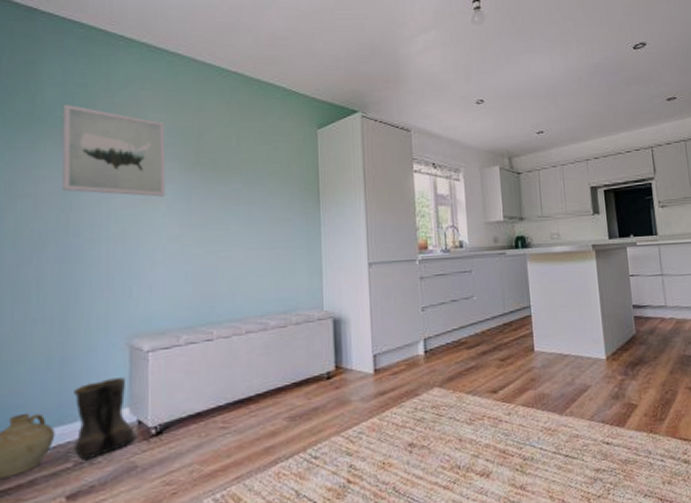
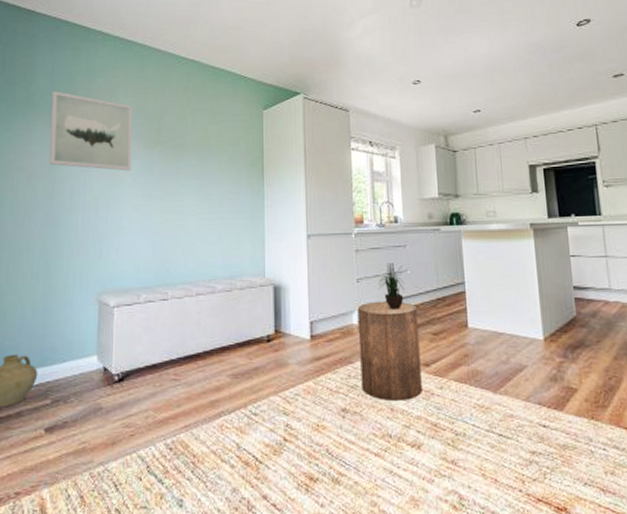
boots: present [74,377,137,460] -> none [53,328,102,399]
stool: none [423,329,490,432] -> present [357,301,422,402]
potted plant: none [443,289,472,338] -> present [377,263,405,310]

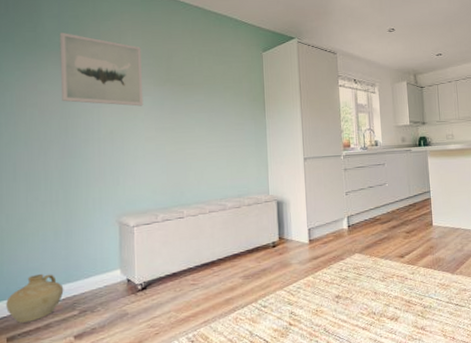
stool: present [357,301,422,402] -> none [346,209,399,287]
potted plant: present [377,263,405,310] -> none [362,178,384,215]

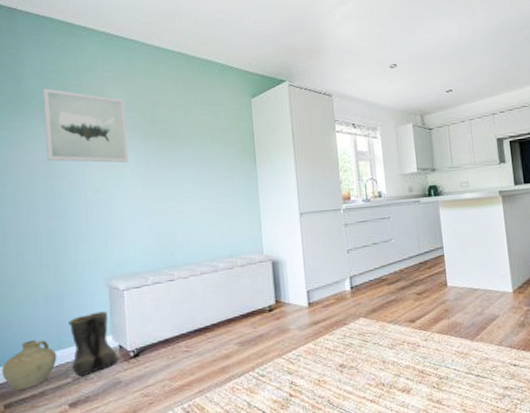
boots: none [77,246,127,309] -> present [69,311,119,377]

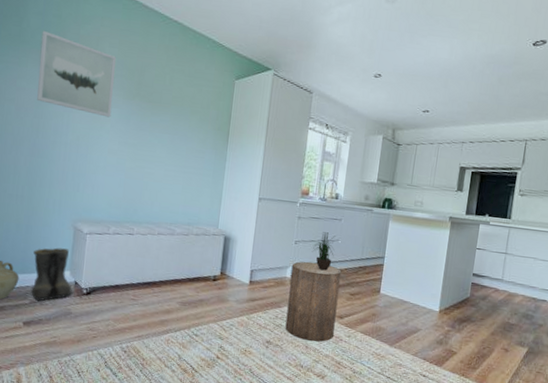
stool: none [349,267,410,355] -> present [285,261,342,342]
potted plant: none [366,234,391,275] -> present [311,232,335,271]

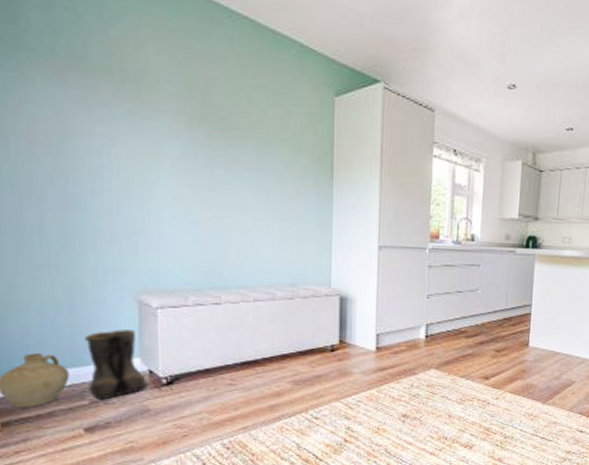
wall art: present [37,31,116,118] -> none [51,32,171,153]
stool: present [285,261,342,342] -> none [423,318,484,409]
potted plant: present [311,232,335,271] -> none [447,281,475,327]

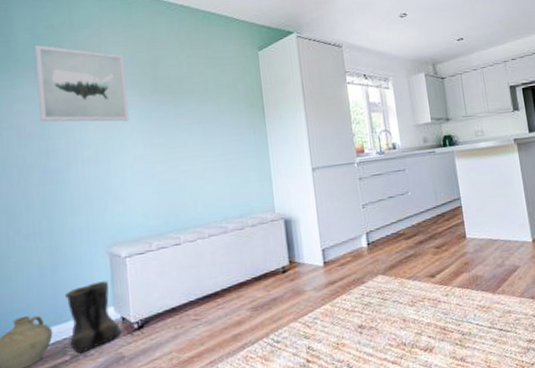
wall art: none [51,32,171,153] -> present [34,45,130,122]

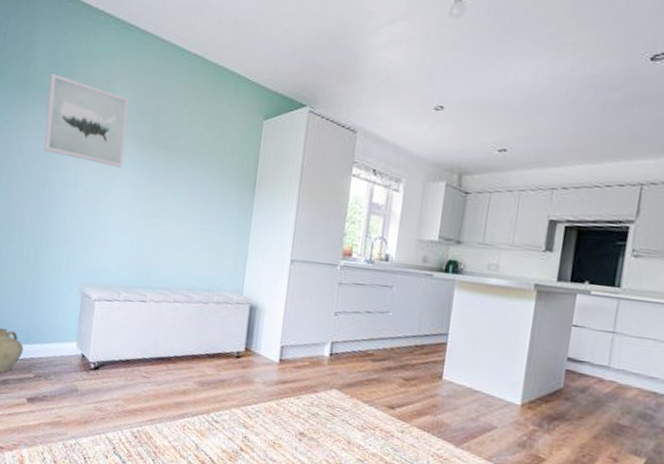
boots: present [65,281,122,354] -> none [36,315,80,375]

